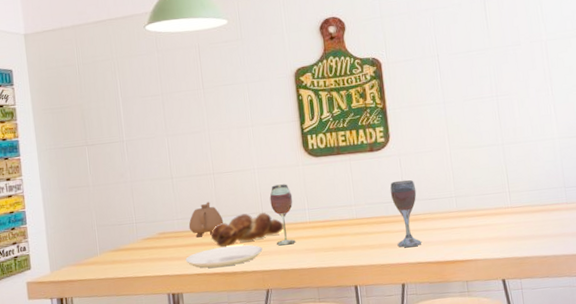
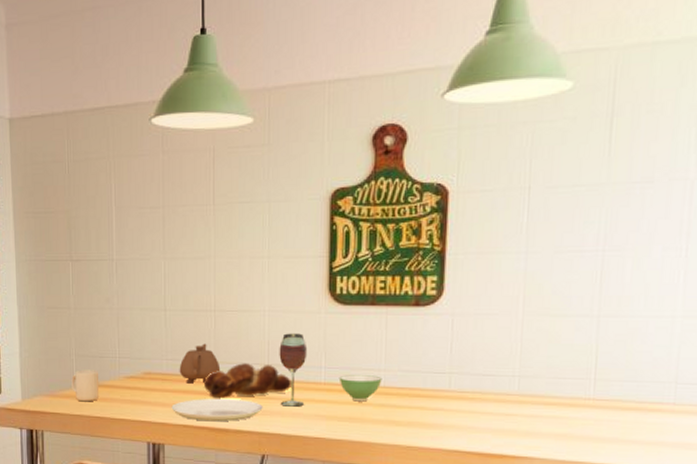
cup: none [95,236,122,266] -> present [71,369,100,402]
bowl: none [320,210,354,234] -> present [338,375,382,402]
cup: present [389,180,422,248] -> none [431,346,468,431]

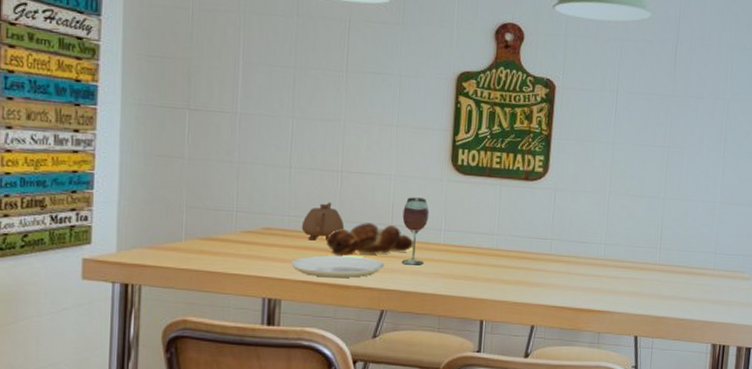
cup: present [71,369,100,402] -> none [179,221,212,256]
bowl: present [338,375,382,402] -> none [456,237,495,262]

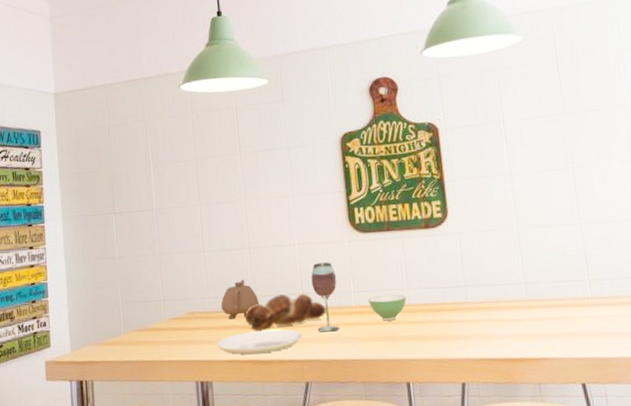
bowl: none [456,237,495,262] -> present [367,295,407,321]

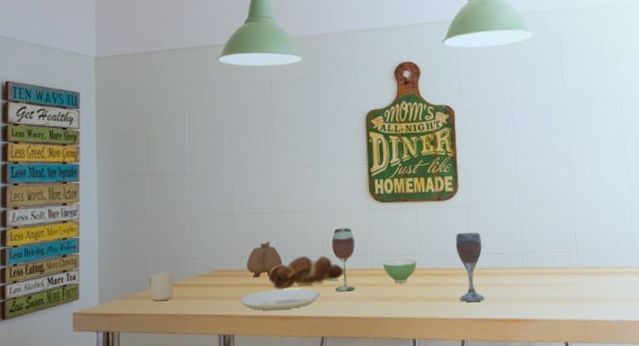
cup: none [119,314,147,348] -> present [148,271,174,302]
cup: none [447,262,486,341] -> present [455,232,485,303]

